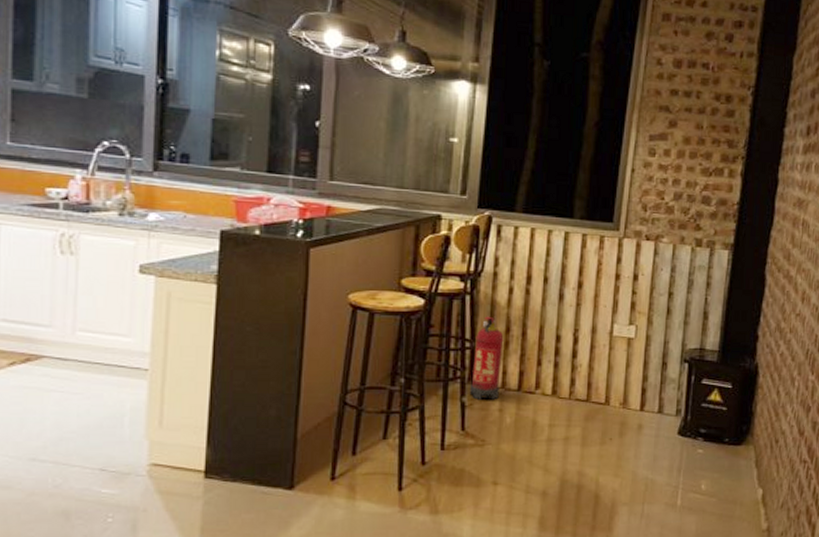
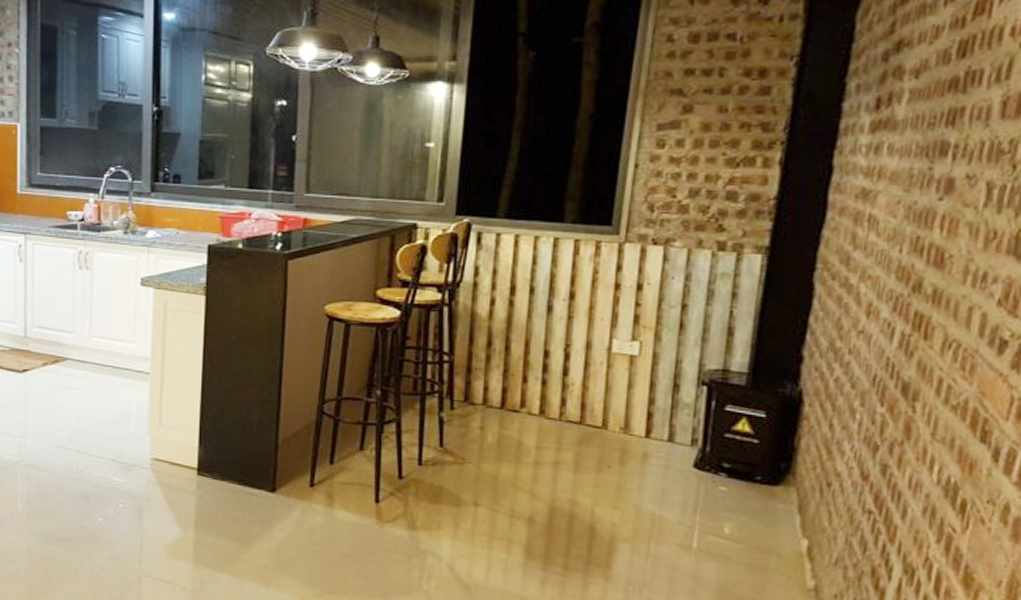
fire extinguisher: present [469,316,504,400] -> none [448,328,485,417]

